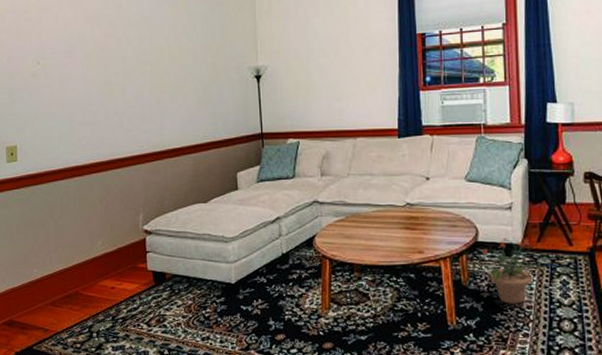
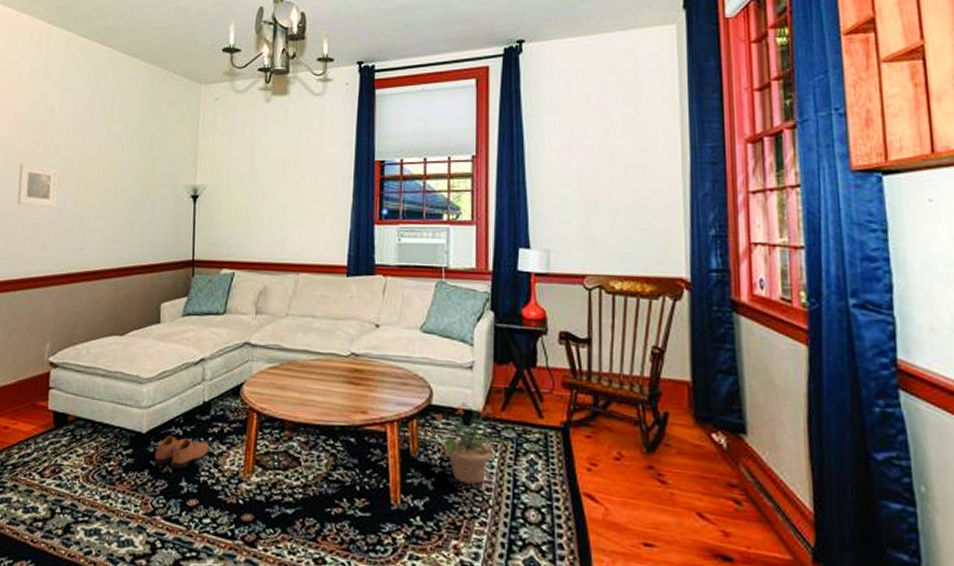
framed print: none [96,56,134,95] -> present [17,163,59,208]
shoe: none [244,284,291,311] -> present [154,435,210,469]

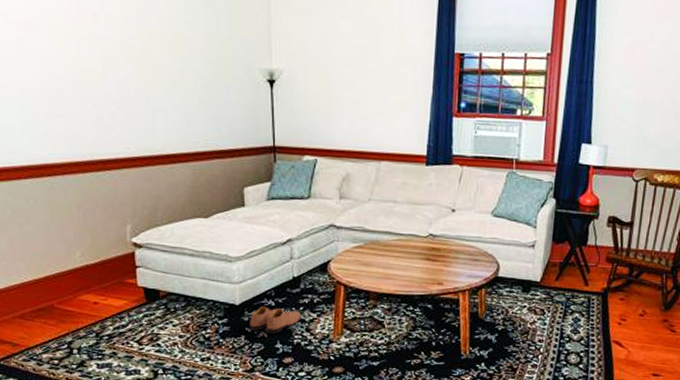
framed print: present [17,163,59,208] -> none [66,33,118,87]
potted plant: present [436,402,504,485] -> none [501,274,556,338]

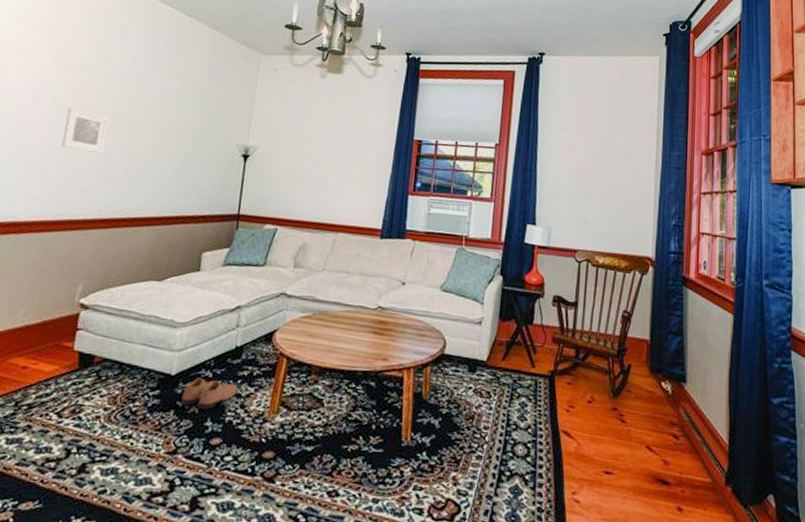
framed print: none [66,33,118,87] -> present [61,107,109,154]

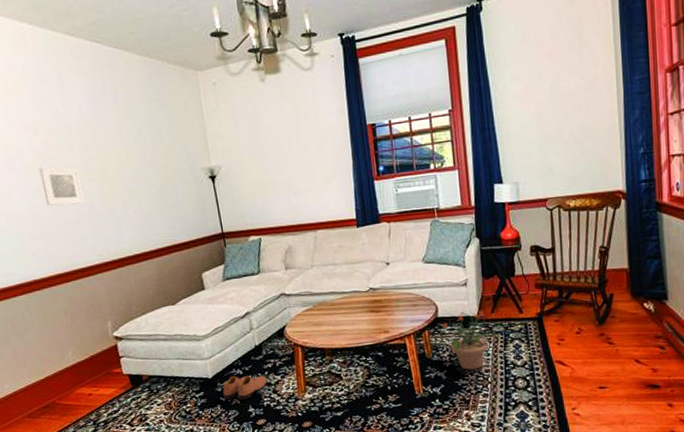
potted plant: none [447,352,502,424] -> present [442,309,496,370]

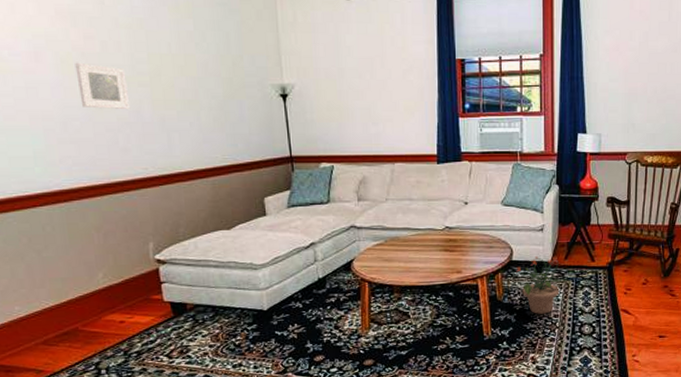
shoe: present [223,376,268,400] -> none [279,309,330,335]

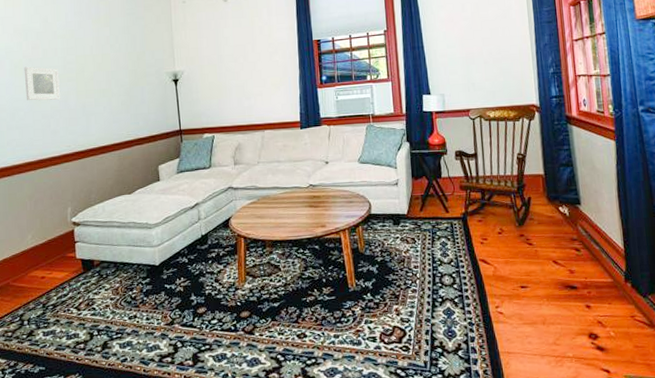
potted plant: present [516,255,567,314] -> none [375,208,424,266]

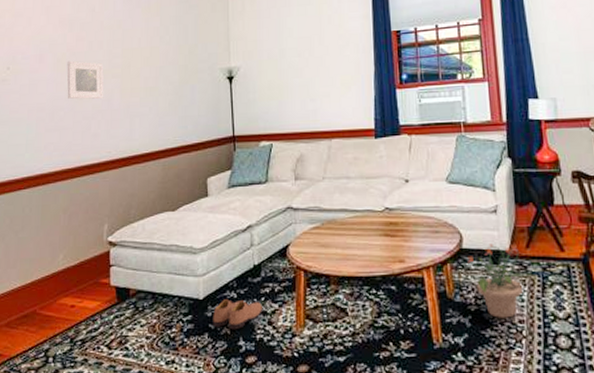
shoe: none [168,264,211,288] -> present [213,299,263,330]
potted plant: none [375,208,424,266] -> present [468,243,531,318]

